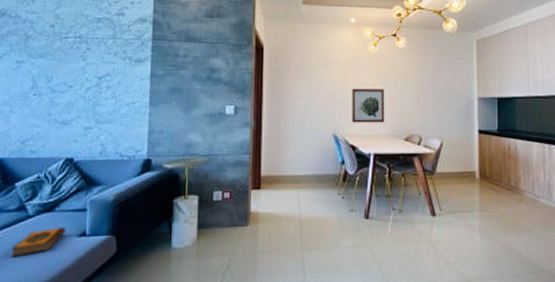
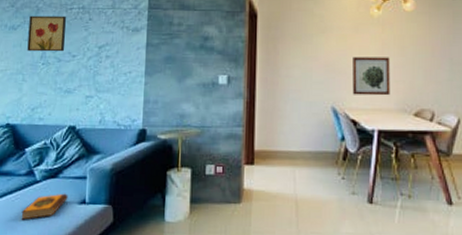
wall art: none [15,43,60,82] -> present [27,15,66,52]

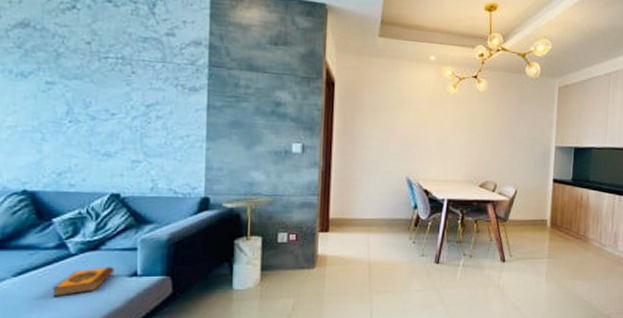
wall art: present [27,15,66,52] -> none [45,61,100,109]
wall art: present [352,56,390,96] -> none [426,131,462,169]

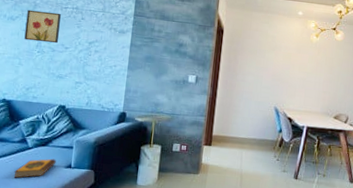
wall art: none [45,61,100,109] -> present [24,9,61,44]

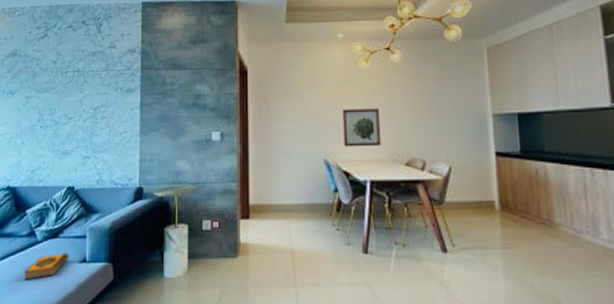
wall art: present [24,9,61,44] -> none [25,79,62,115]
wall art: none [291,70,322,102] -> present [343,108,381,147]

